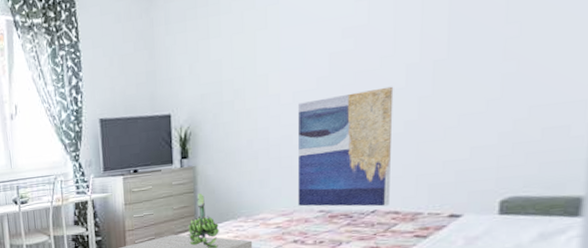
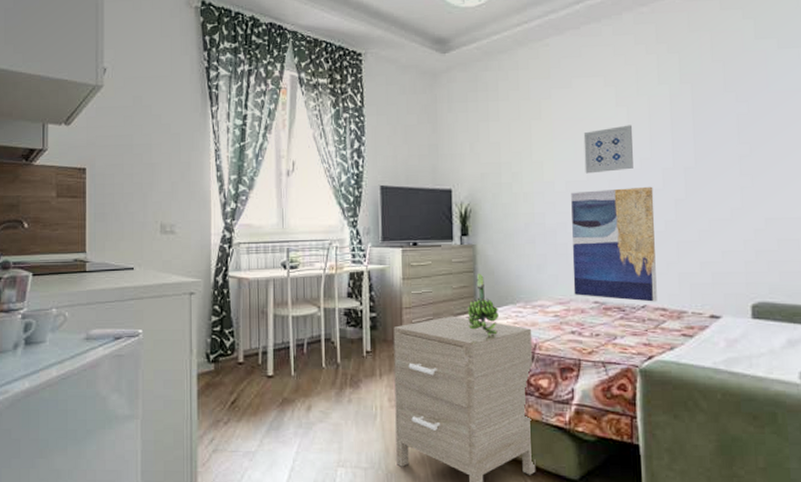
wall art: none [315,20,374,81] -> present [583,125,634,174]

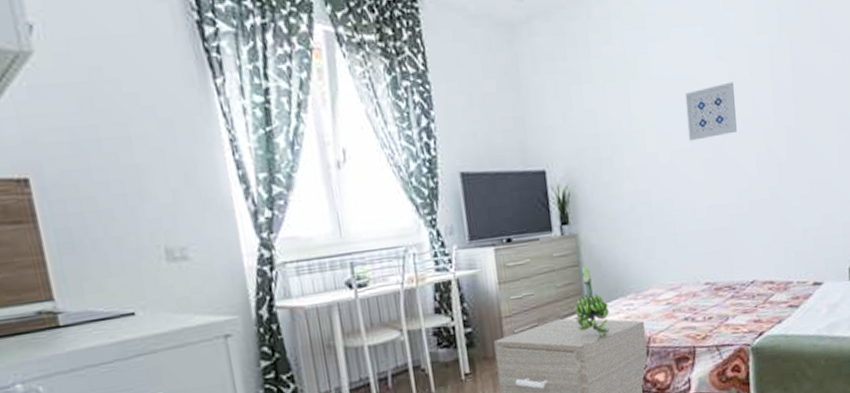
wall art: present [571,186,657,302] -> none [676,151,765,279]

